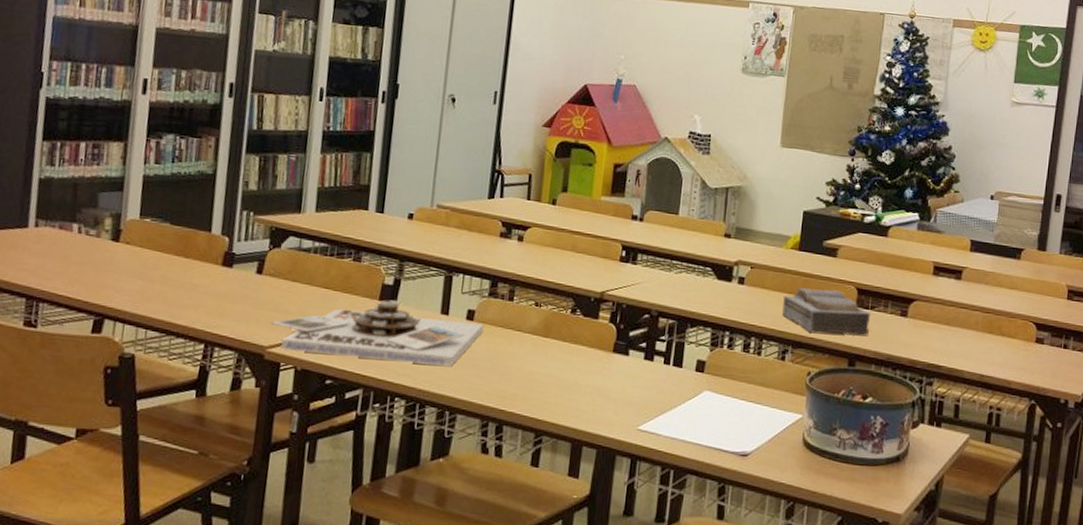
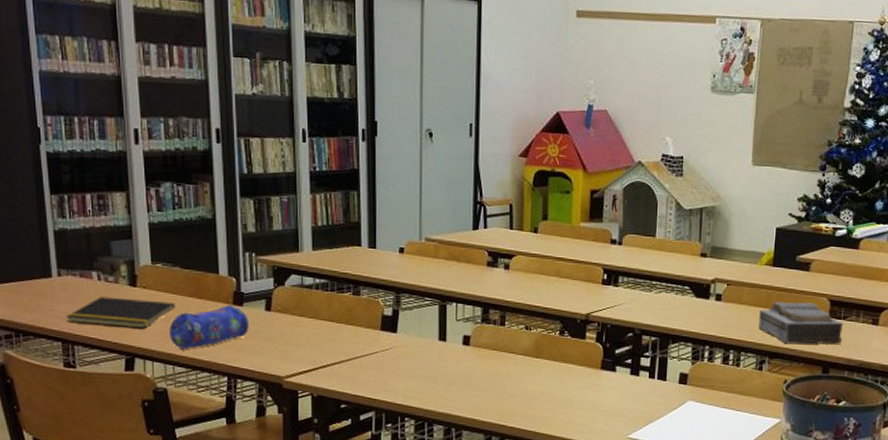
notepad: none [35,251,159,287] -> present [66,297,175,328]
pencil case: none [146,265,237,312] -> present [168,305,249,349]
board game: present [271,300,484,366] -> none [285,329,480,387]

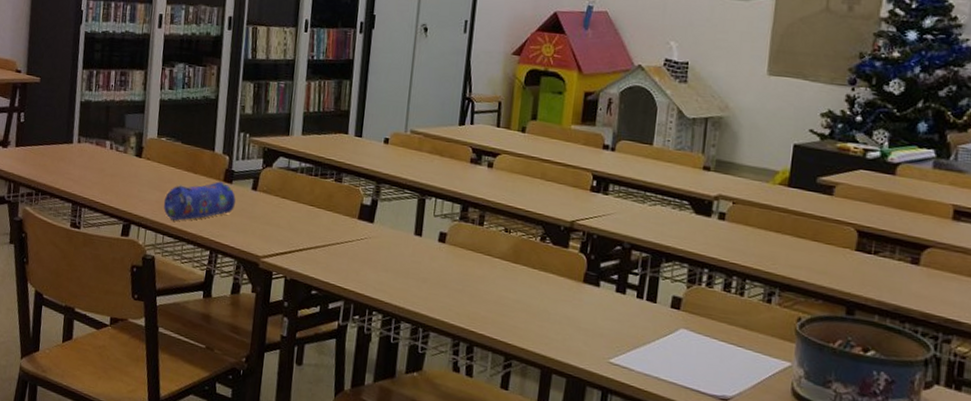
notepad: present [66,297,175,328] -> none [79,164,173,197]
bible: present [759,302,844,344] -> none [768,226,875,282]

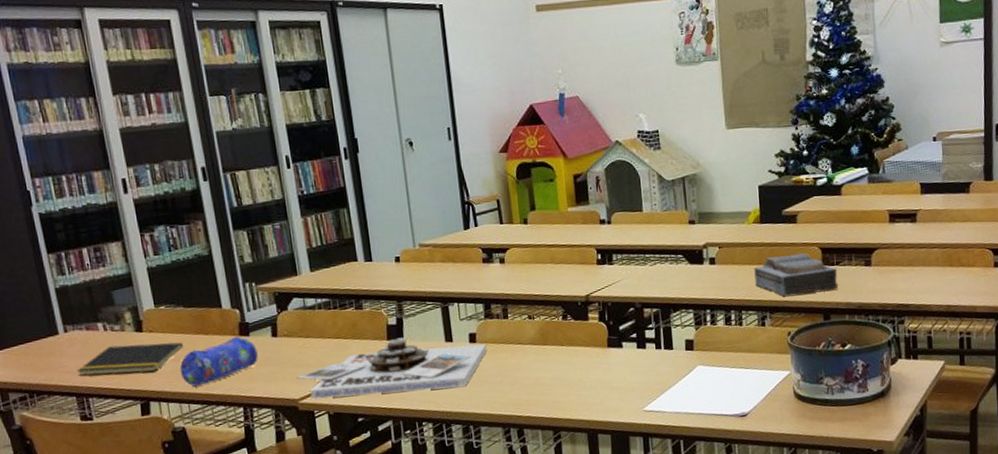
notepad: none [79,164,173,197] -> present [77,342,183,376]
board game: none [265,219,455,285] -> present [297,337,487,399]
bible: none [768,226,875,282] -> present [754,253,838,296]

